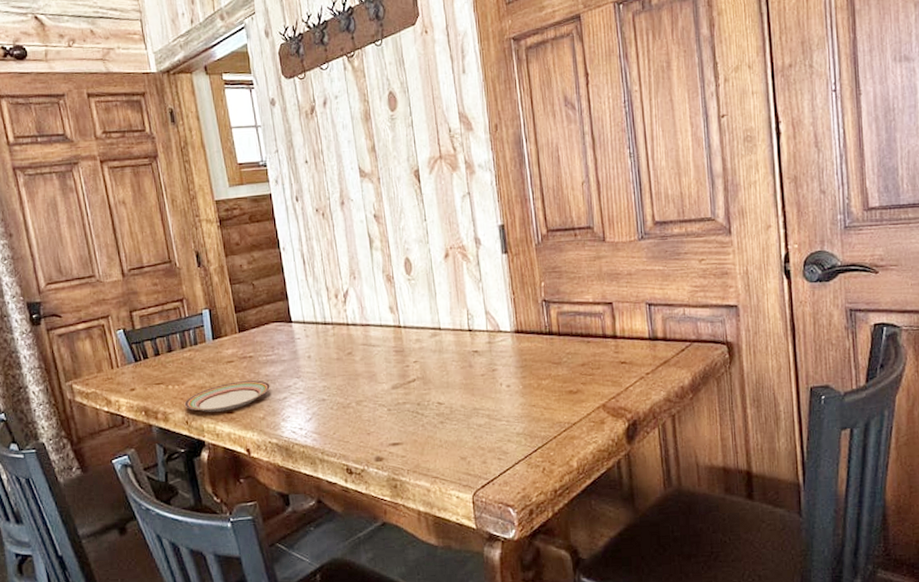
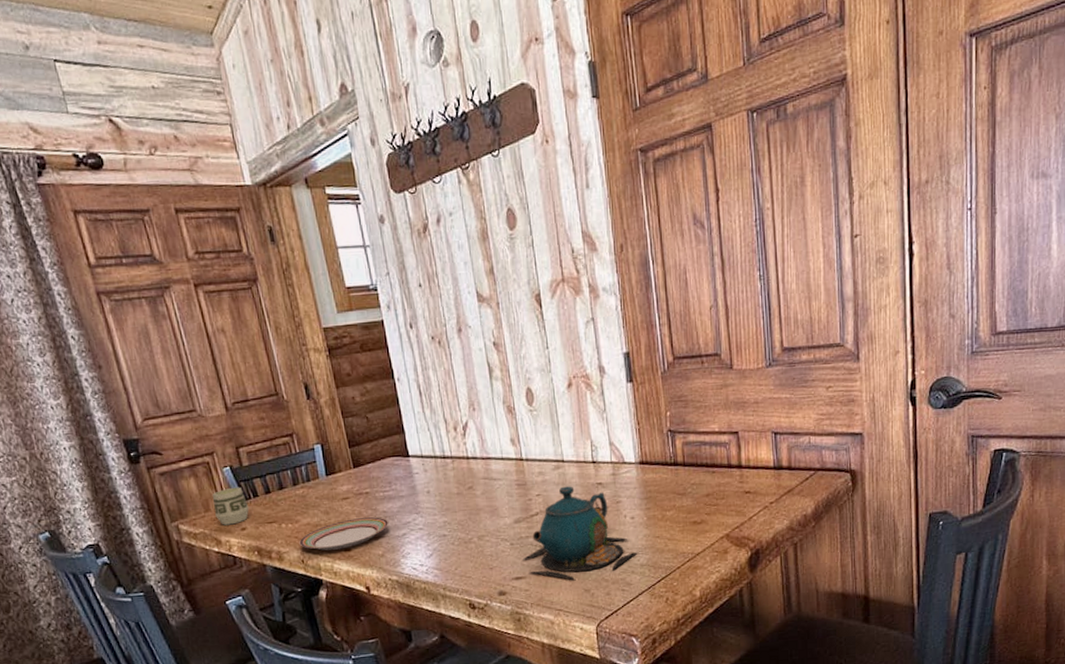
cup: none [105,349,139,386] -> present [212,487,249,525]
teapot: none [400,353,514,447] -> present [523,486,638,580]

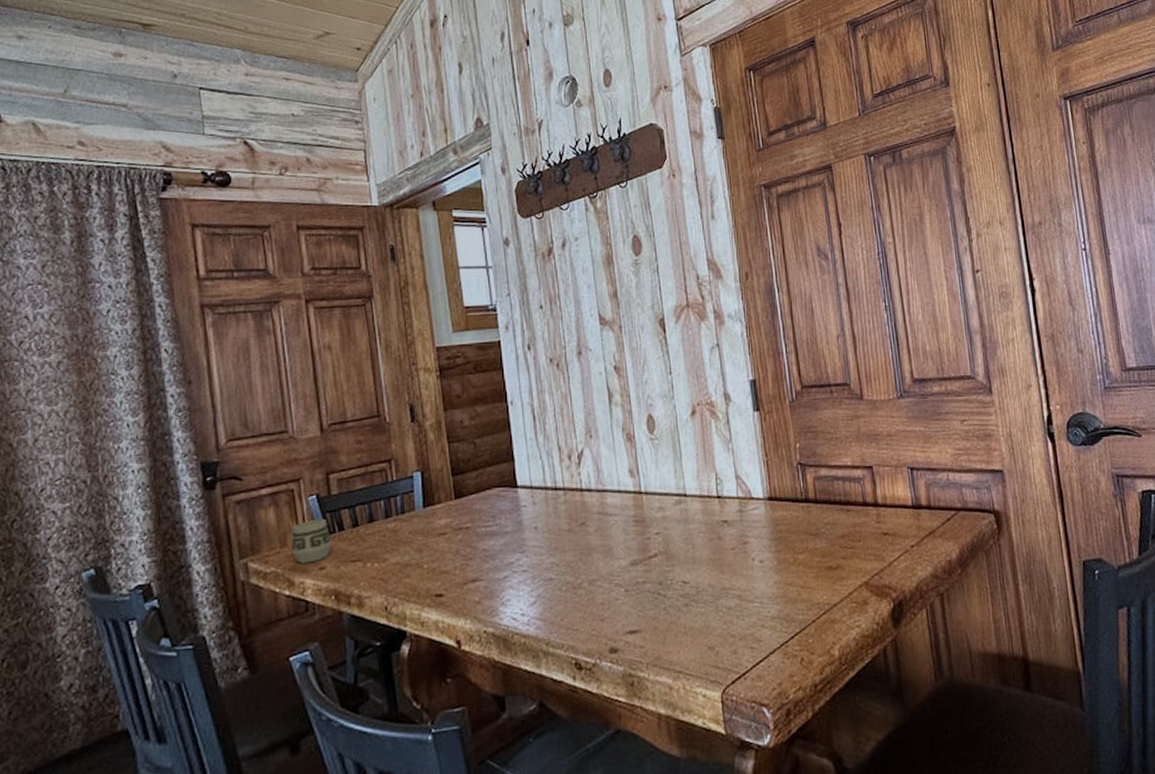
plate: present [299,517,389,551] -> none [384,556,490,595]
teapot: present [523,486,638,580] -> none [638,523,768,635]

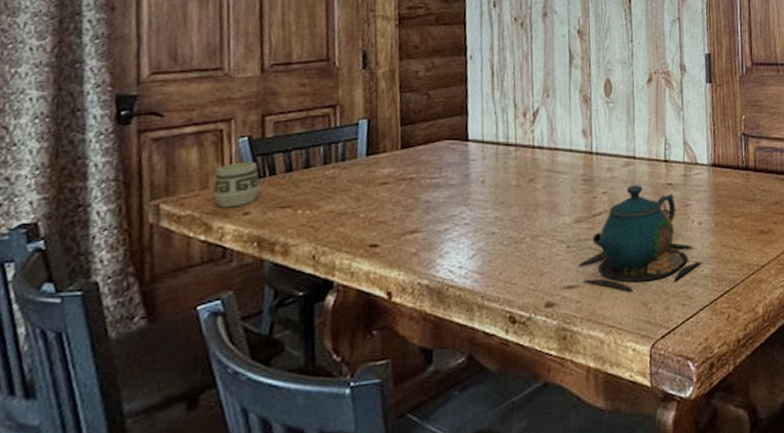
teapot: none [638,523,768,635] -> present [578,185,702,291]

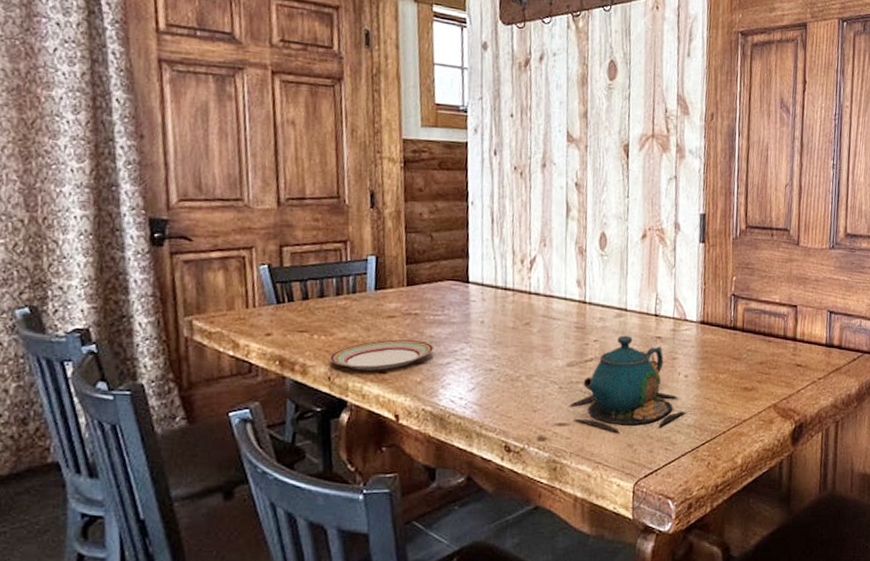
cup: present [213,161,261,208] -> none [239,287,281,328]
plate: none [314,207,431,245] -> present [329,339,434,371]

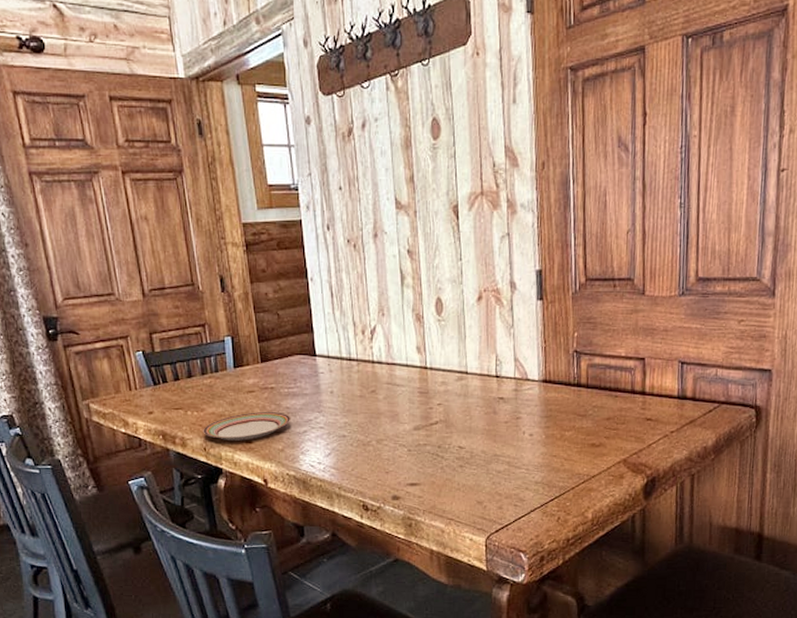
teapot: present [569,335,686,433] -> none [419,398,533,491]

